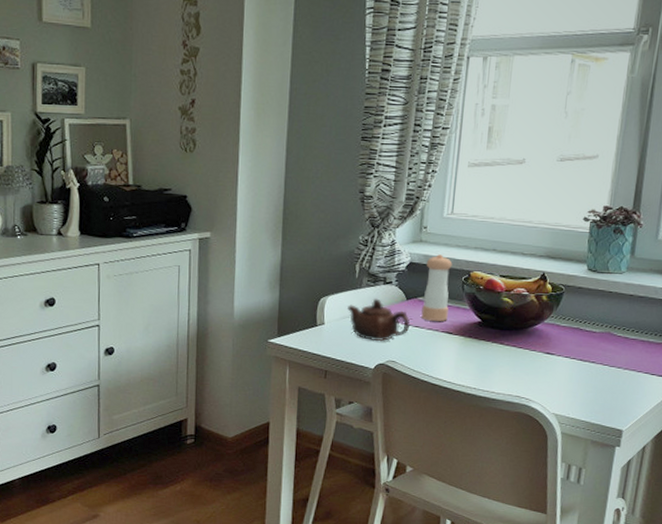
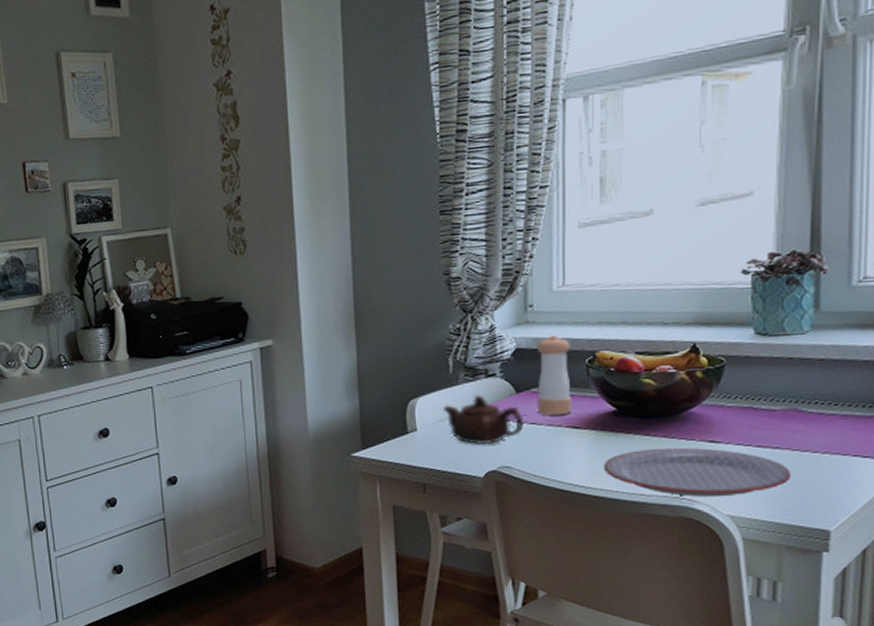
plate: none [467,355,601,398] -> present [604,447,790,497]

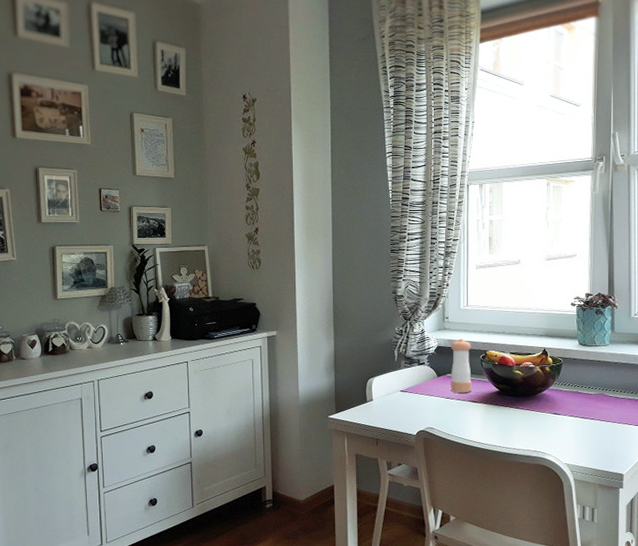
teapot: present [443,395,525,445] -> none [391,377,443,412]
plate: present [604,447,790,497] -> none [491,417,600,451]

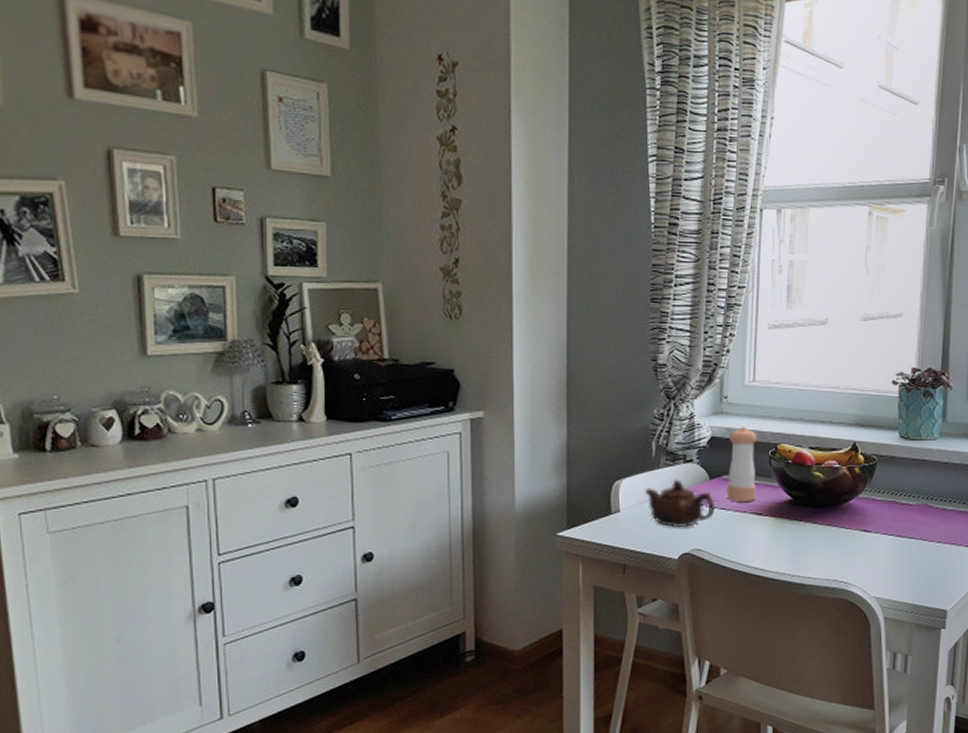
teapot: none [391,377,443,412] -> present [645,479,716,528]

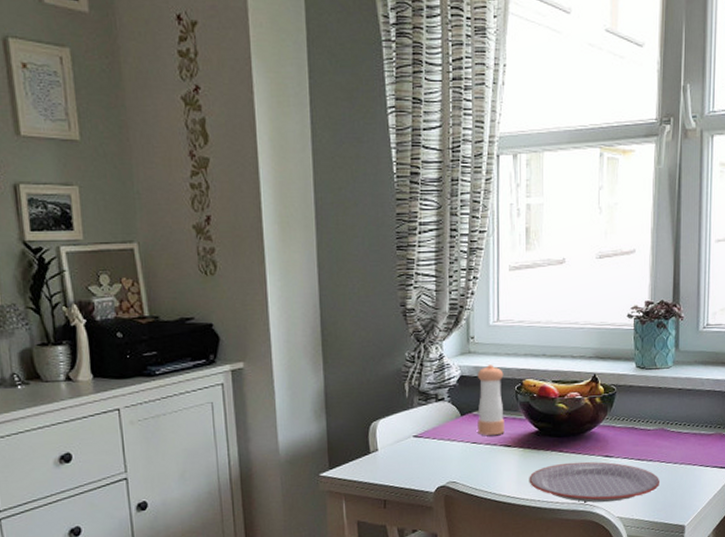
teapot: present [645,479,716,528] -> none [401,417,468,463]
plate: none [779,535,921,581] -> present [529,461,659,503]

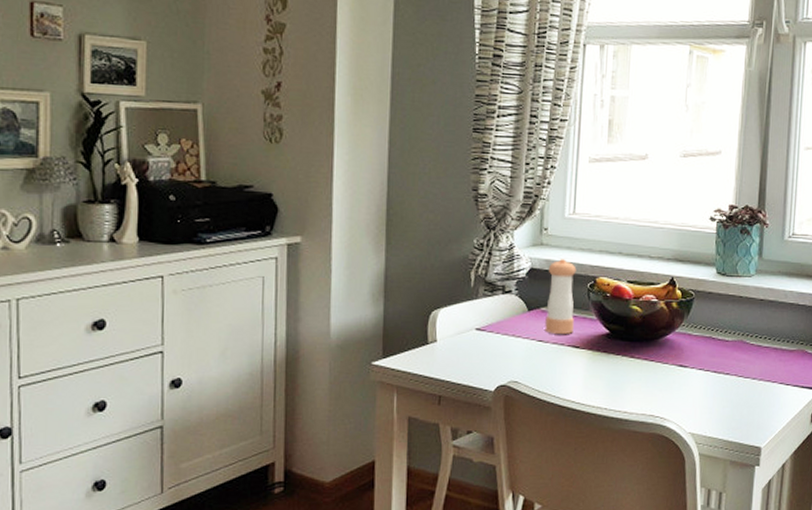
plate: present [529,461,659,503] -> none [596,369,736,416]

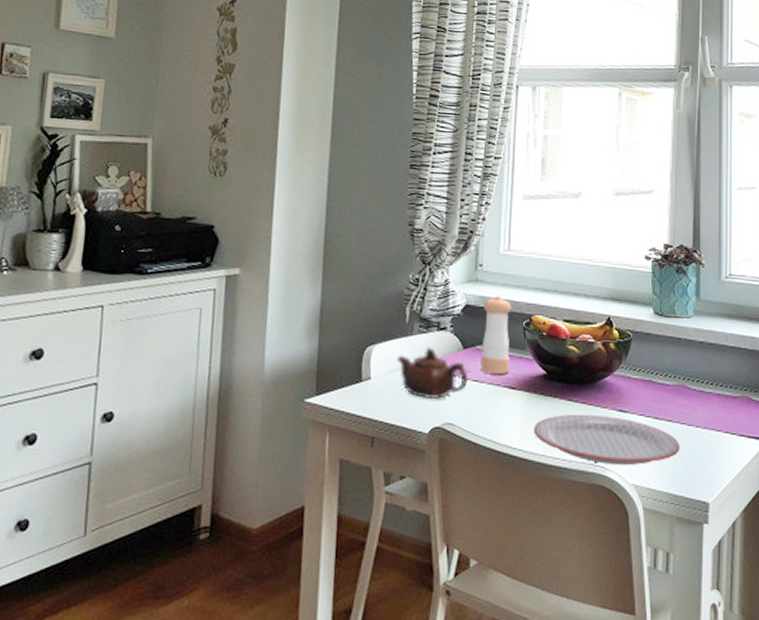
teapot: none [463,310,533,360] -> present [397,347,469,400]
plate: none [596,369,736,416] -> present [533,414,679,466]

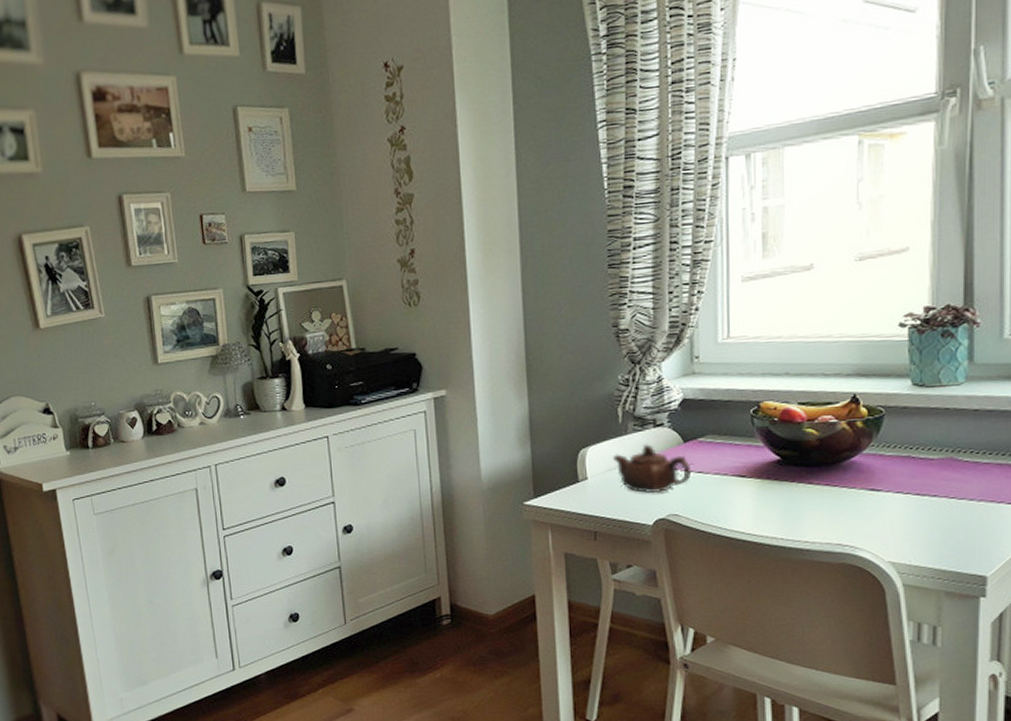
pepper shaker: present [480,296,512,374] -> none [703,386,737,464]
plate: present [533,414,679,466] -> none [769,495,948,544]

